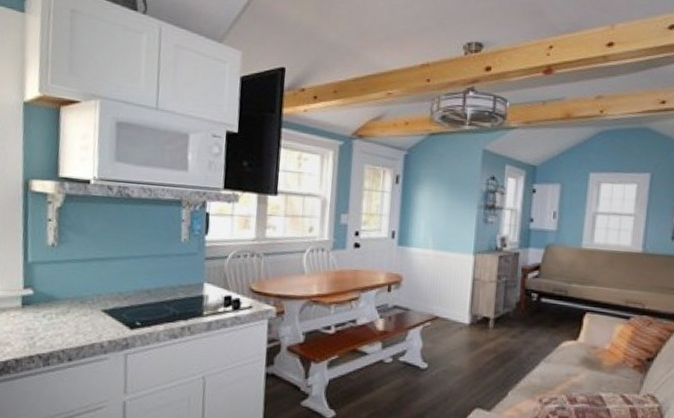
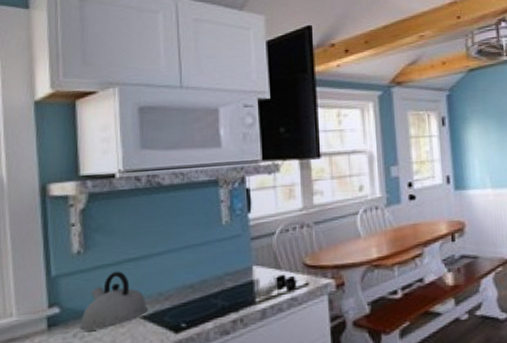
kettle: none [48,267,109,315] -> present [79,271,148,331]

